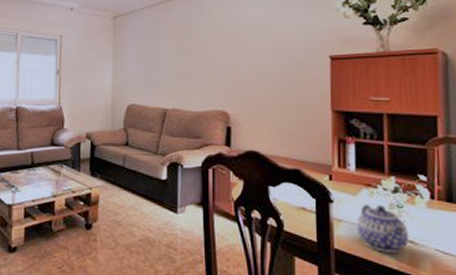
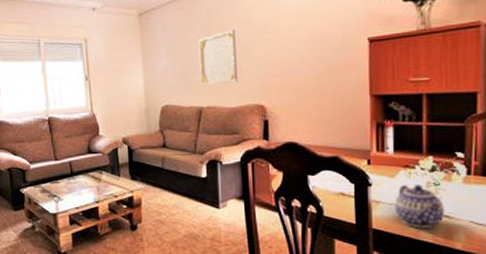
wall art: none [166,37,203,88] -> present [197,29,238,86]

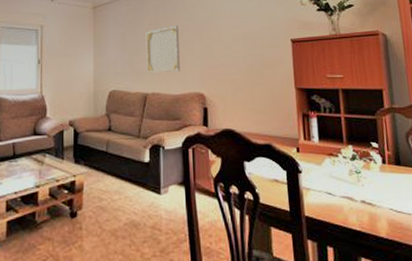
teapot: present [394,185,444,228] -> none [322,172,367,216]

